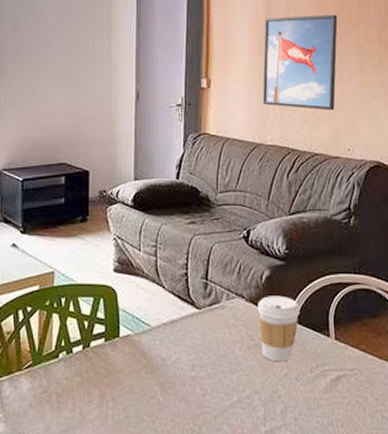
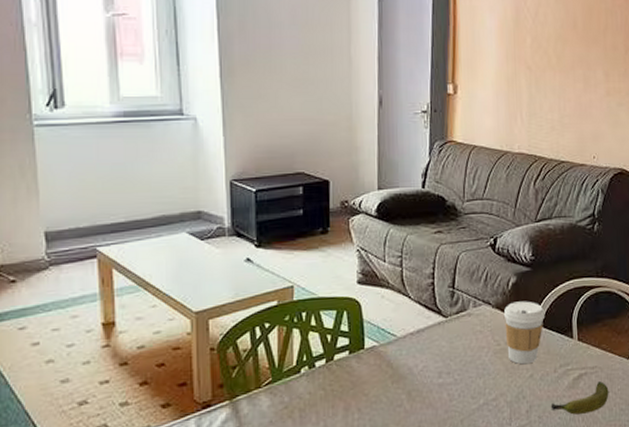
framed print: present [262,14,338,111] -> none [510,20,586,118]
banana: none [307,385,370,419] -> present [550,381,609,415]

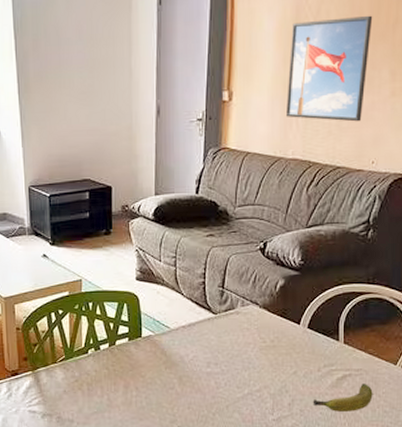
coffee cup: present [503,301,546,365] -> none [270,303,312,362]
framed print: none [510,20,586,118] -> present [285,15,373,122]

